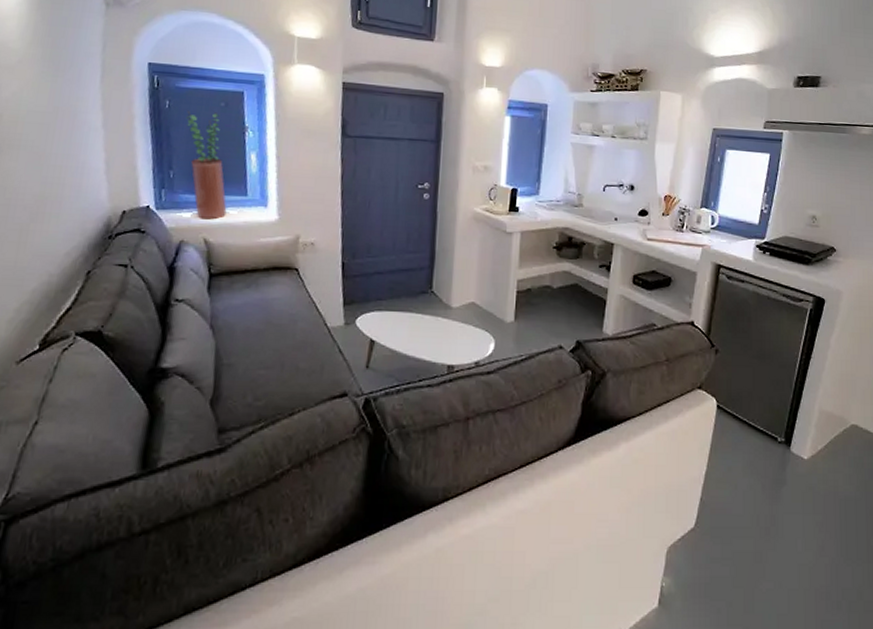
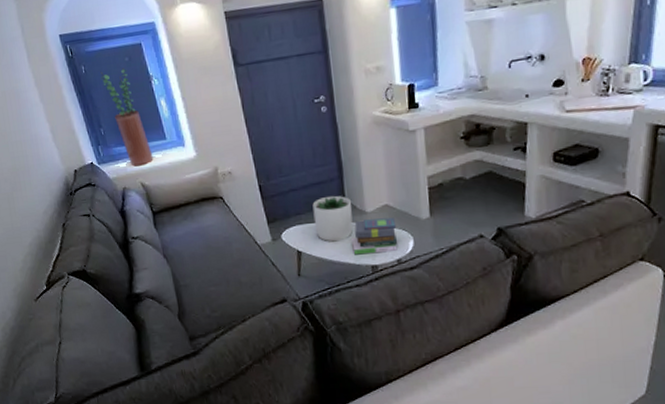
planter: none [395,285,437,335] -> present [312,195,353,242]
books: none [431,315,480,353] -> present [351,217,398,255]

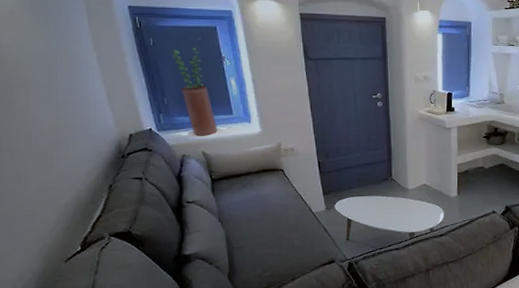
planter: present [312,195,353,242] -> none [364,174,397,213]
books: present [351,217,398,255] -> none [395,194,432,224]

